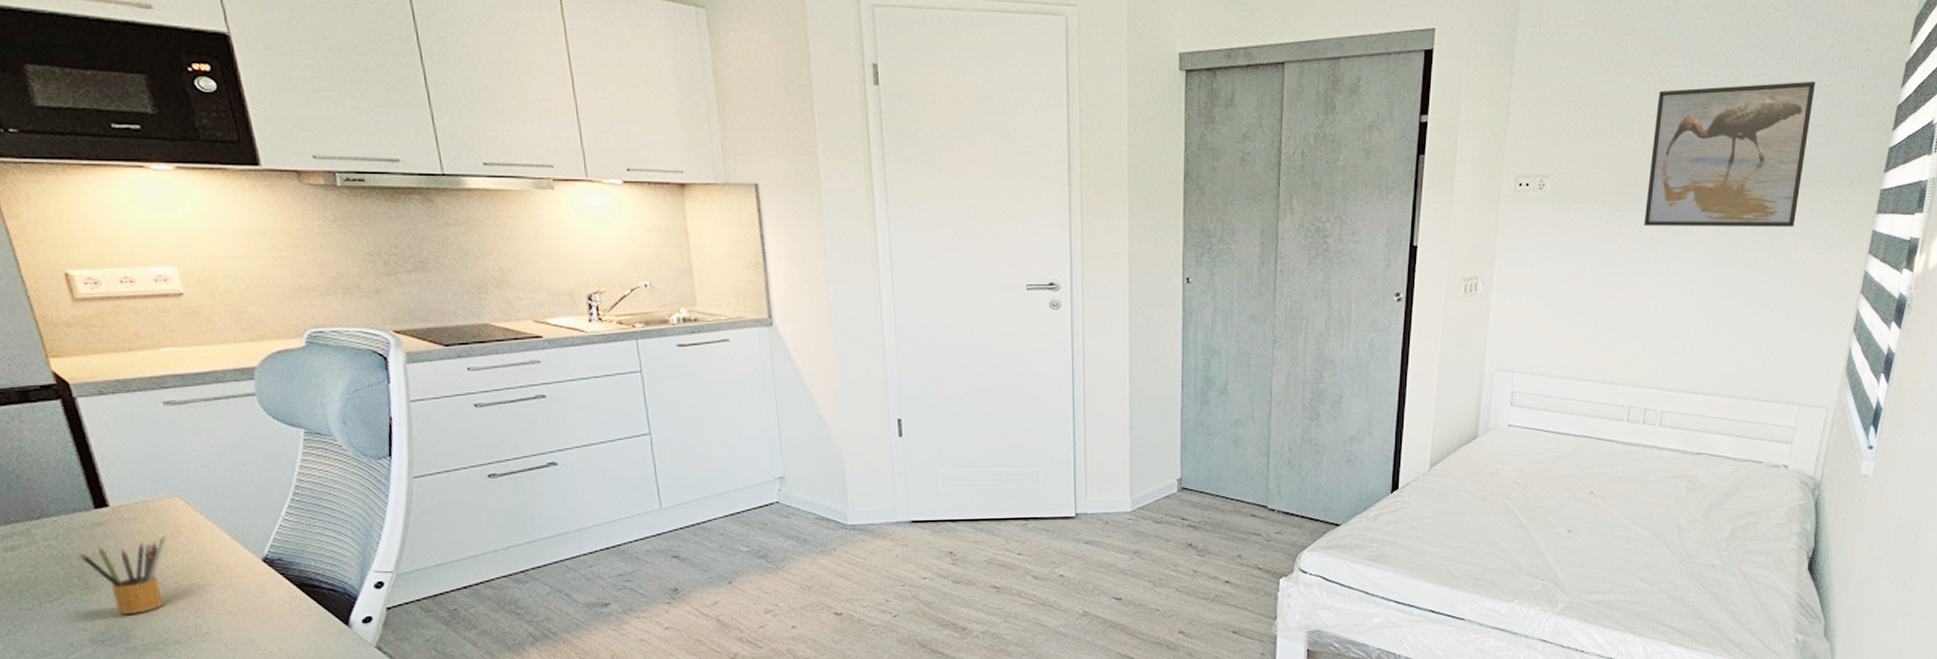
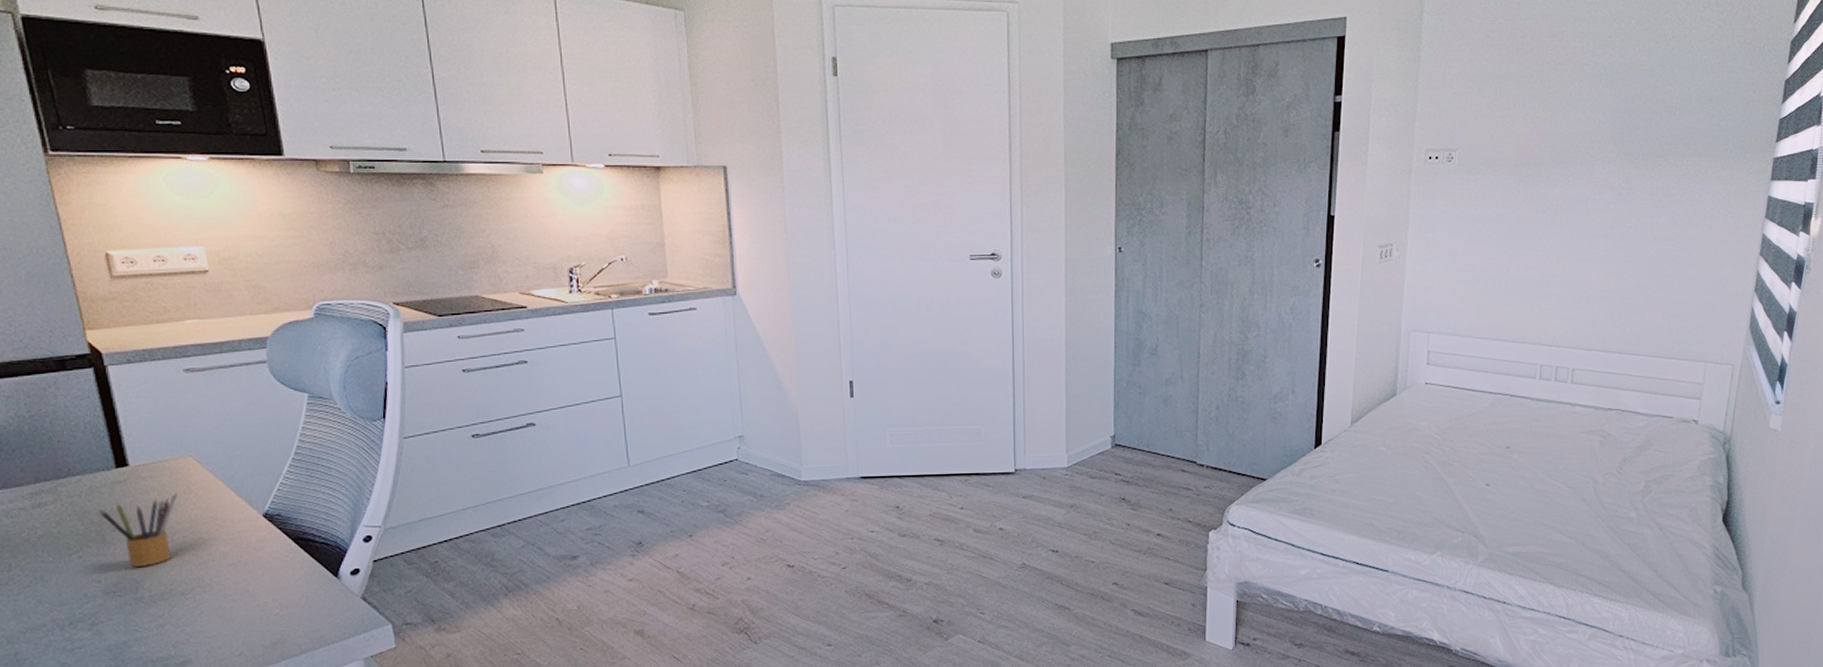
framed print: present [1643,81,1816,227] -> none [1548,59,1707,195]

